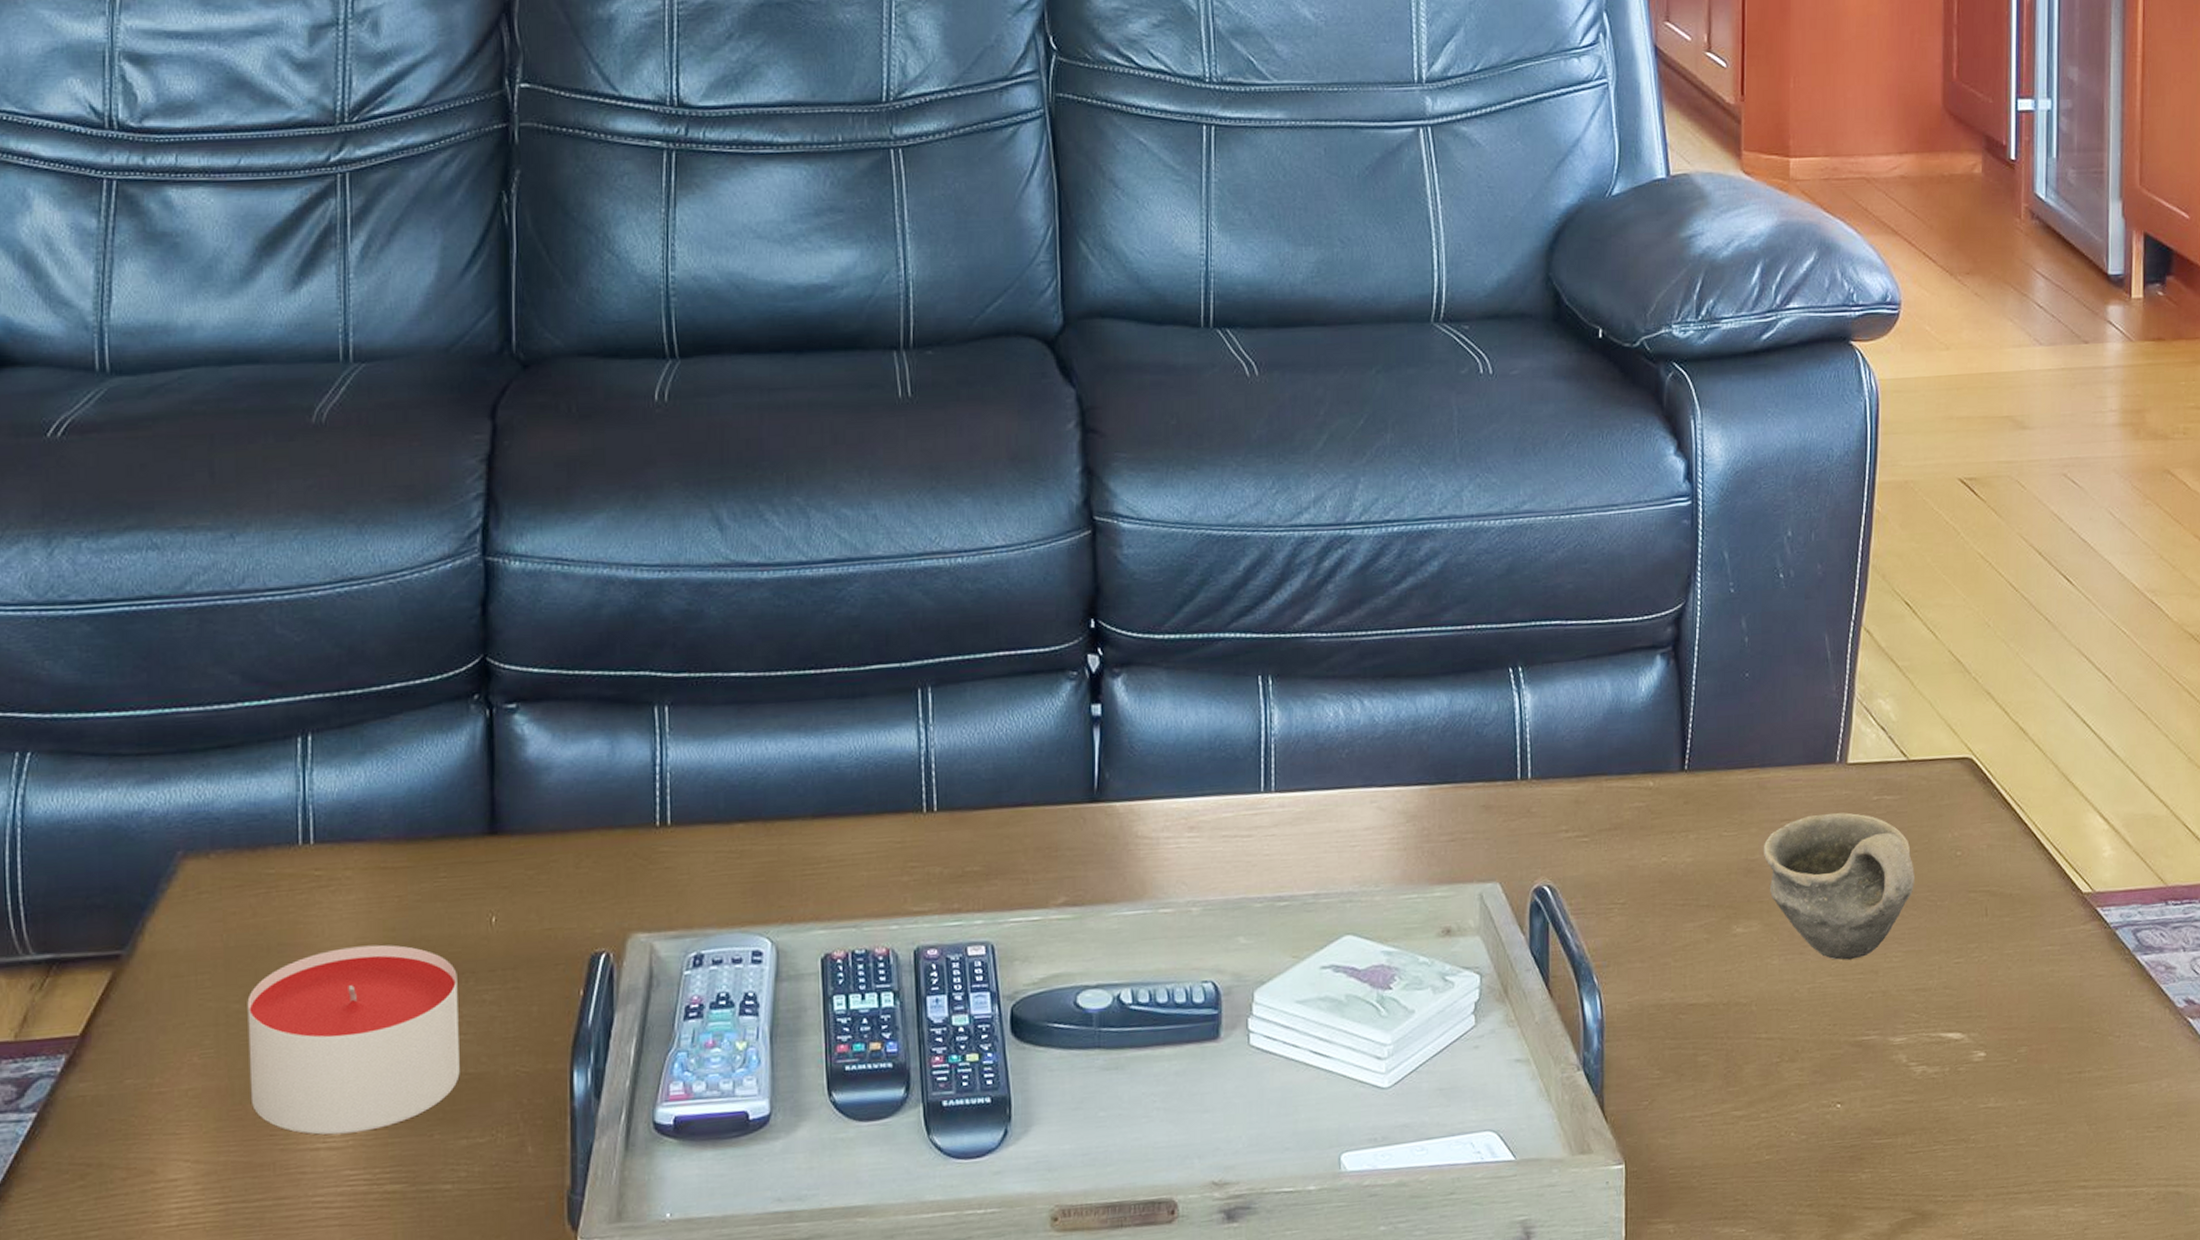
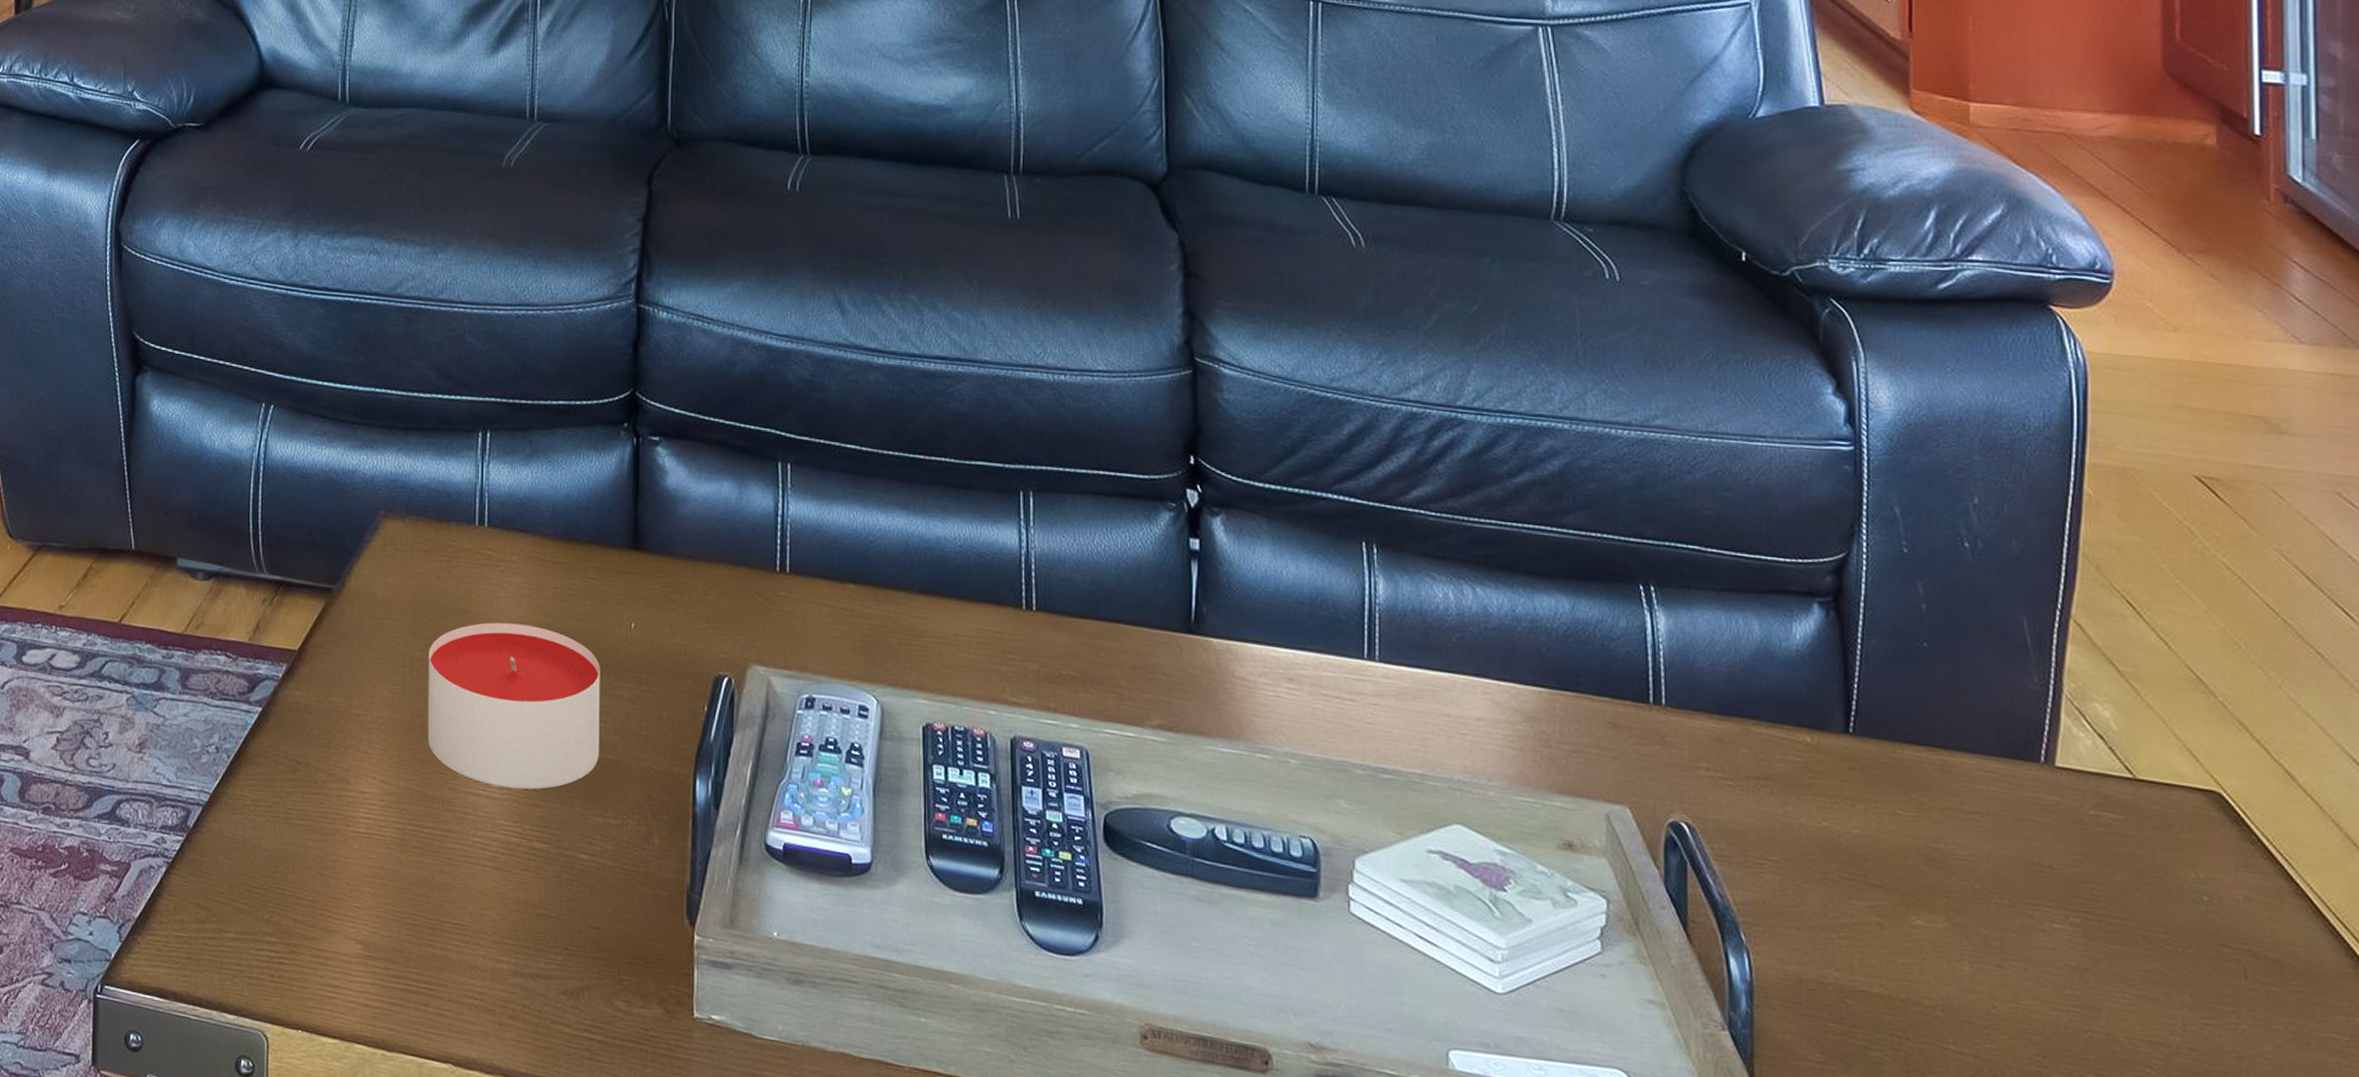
cup: present [1763,812,1914,960] -> none [1948,814,2146,989]

